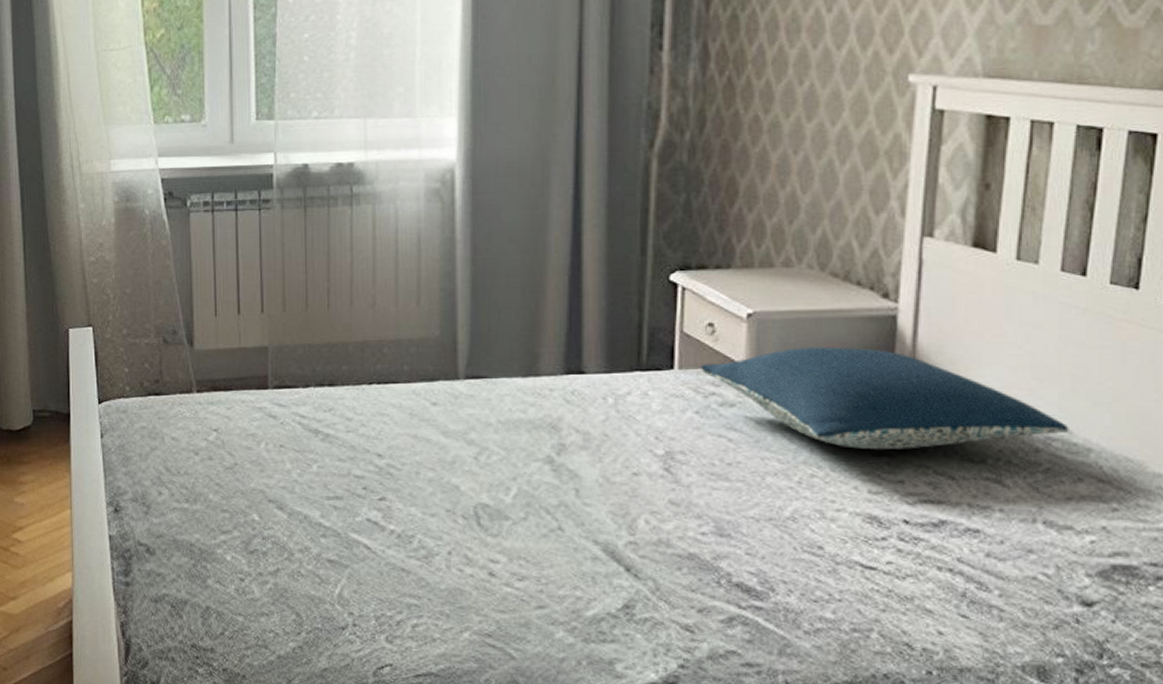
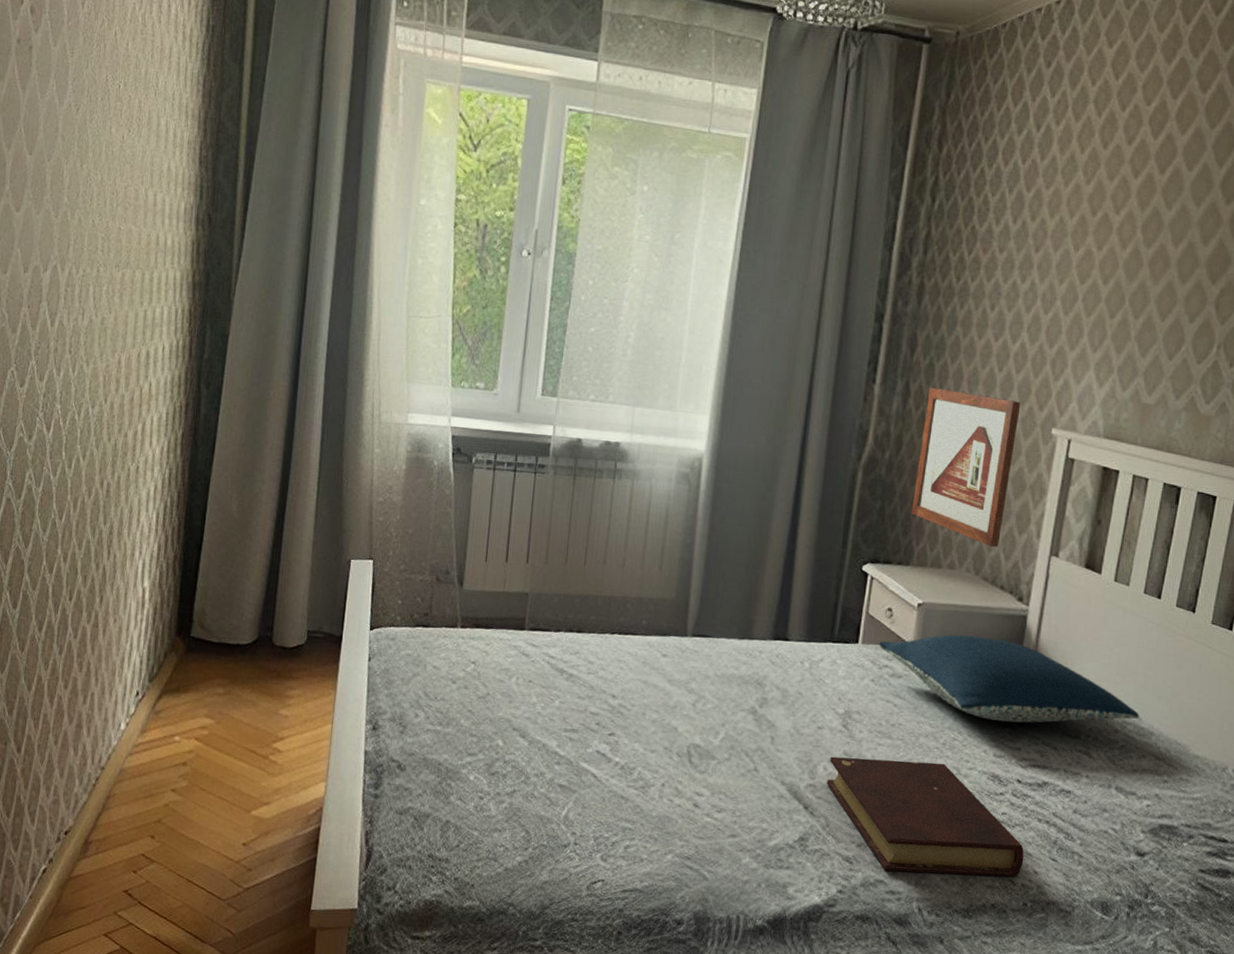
book: none [651,506,922,640] -> present [827,756,1024,877]
picture frame: none [726,44,862,234] -> present [911,387,1021,547]

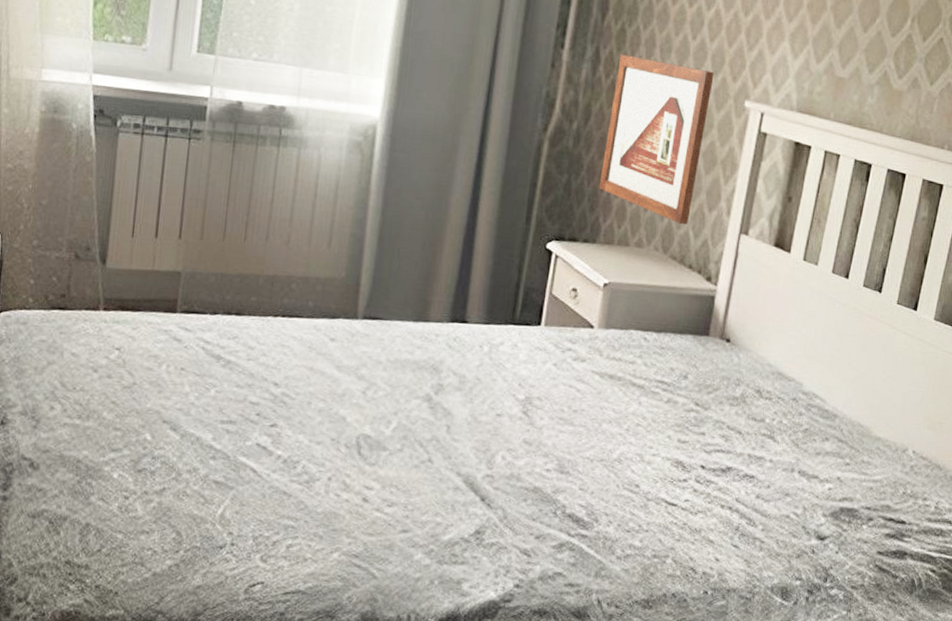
book: present [827,756,1024,877] -> none [505,445,706,565]
pillow: present [879,634,1140,723] -> none [562,316,824,407]

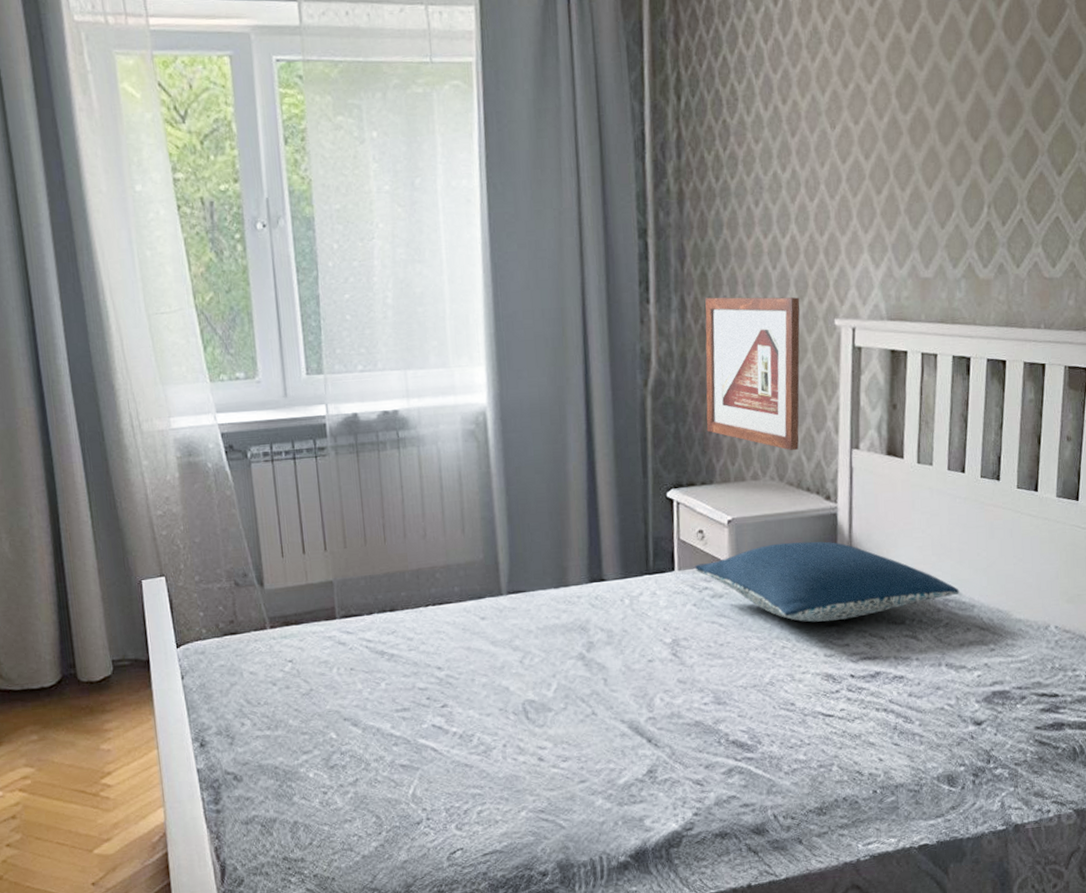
pillow: none [562,316,824,407] -> present [695,541,960,622]

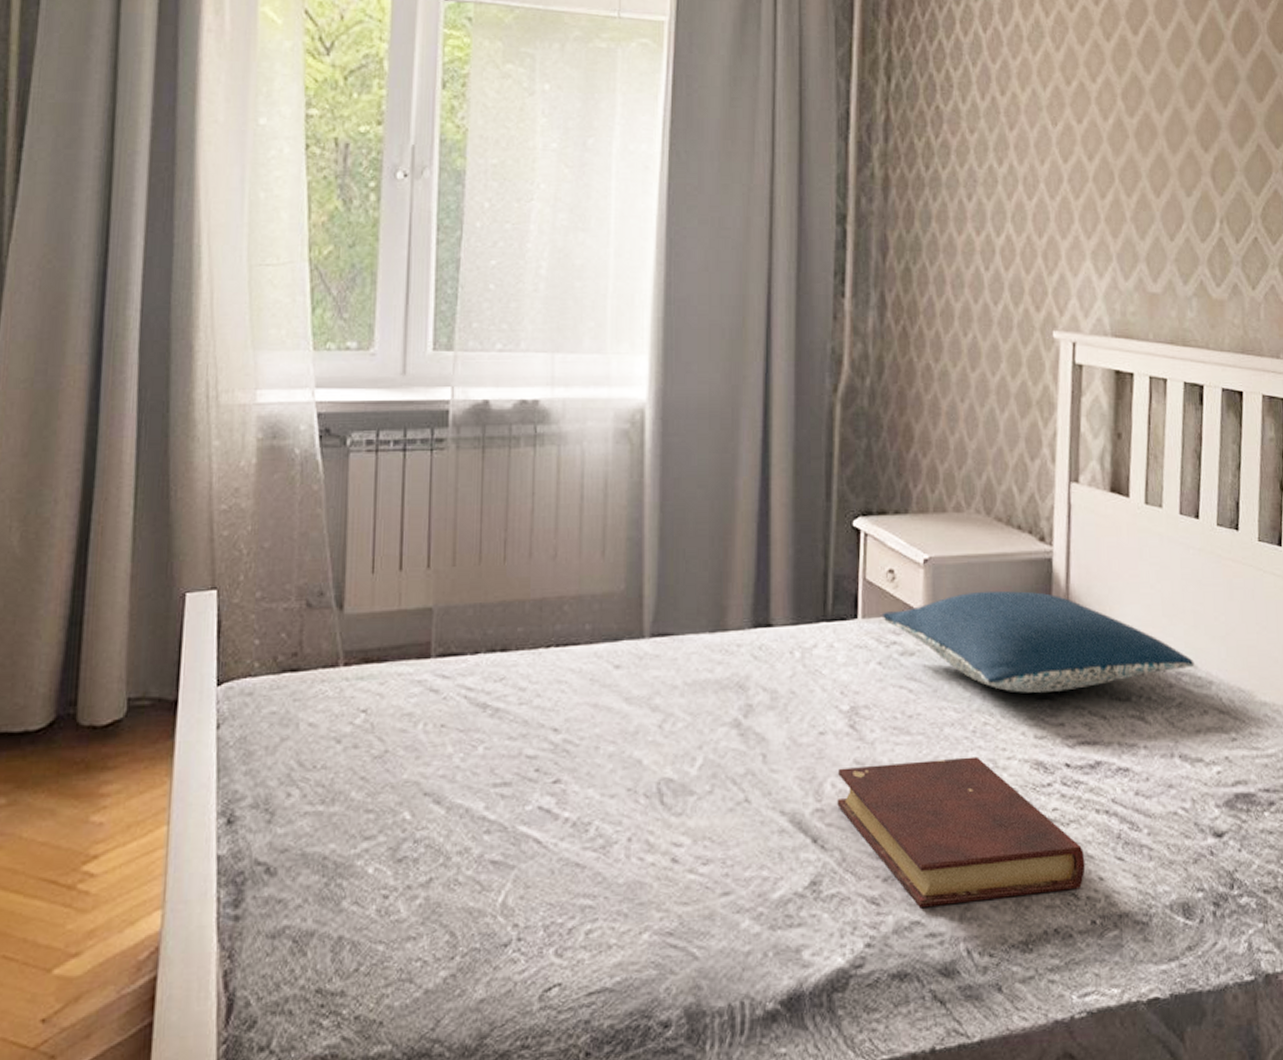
book: none [665,673,868,786] -> present [837,756,1086,907]
picture frame: present [705,297,800,450] -> none [903,296,1015,479]

